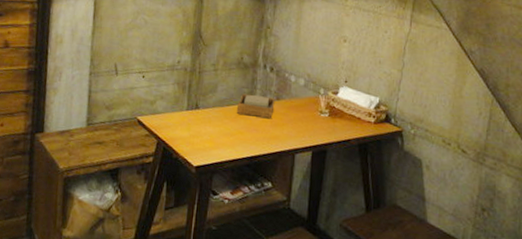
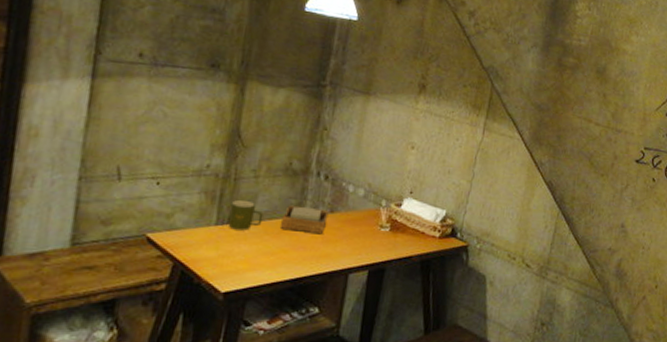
mug: none [196,89,223,115] -> present [228,199,264,231]

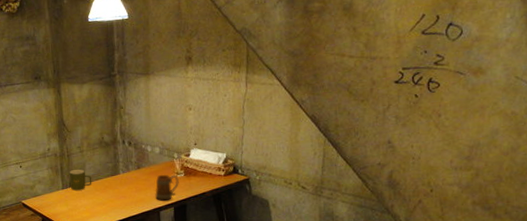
napkin holder: present [280,205,329,235] -> none [104,167,137,186]
beer mug: none [346,224,382,260] -> present [155,174,179,201]

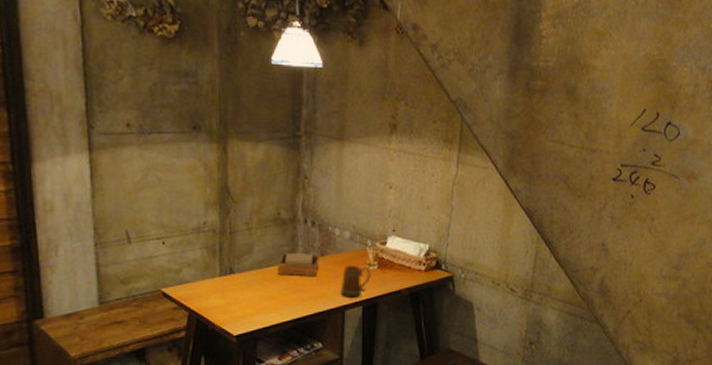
mug: present [69,169,92,191] -> none [230,251,261,279]
napkin holder: none [104,167,137,186] -> present [277,252,319,277]

